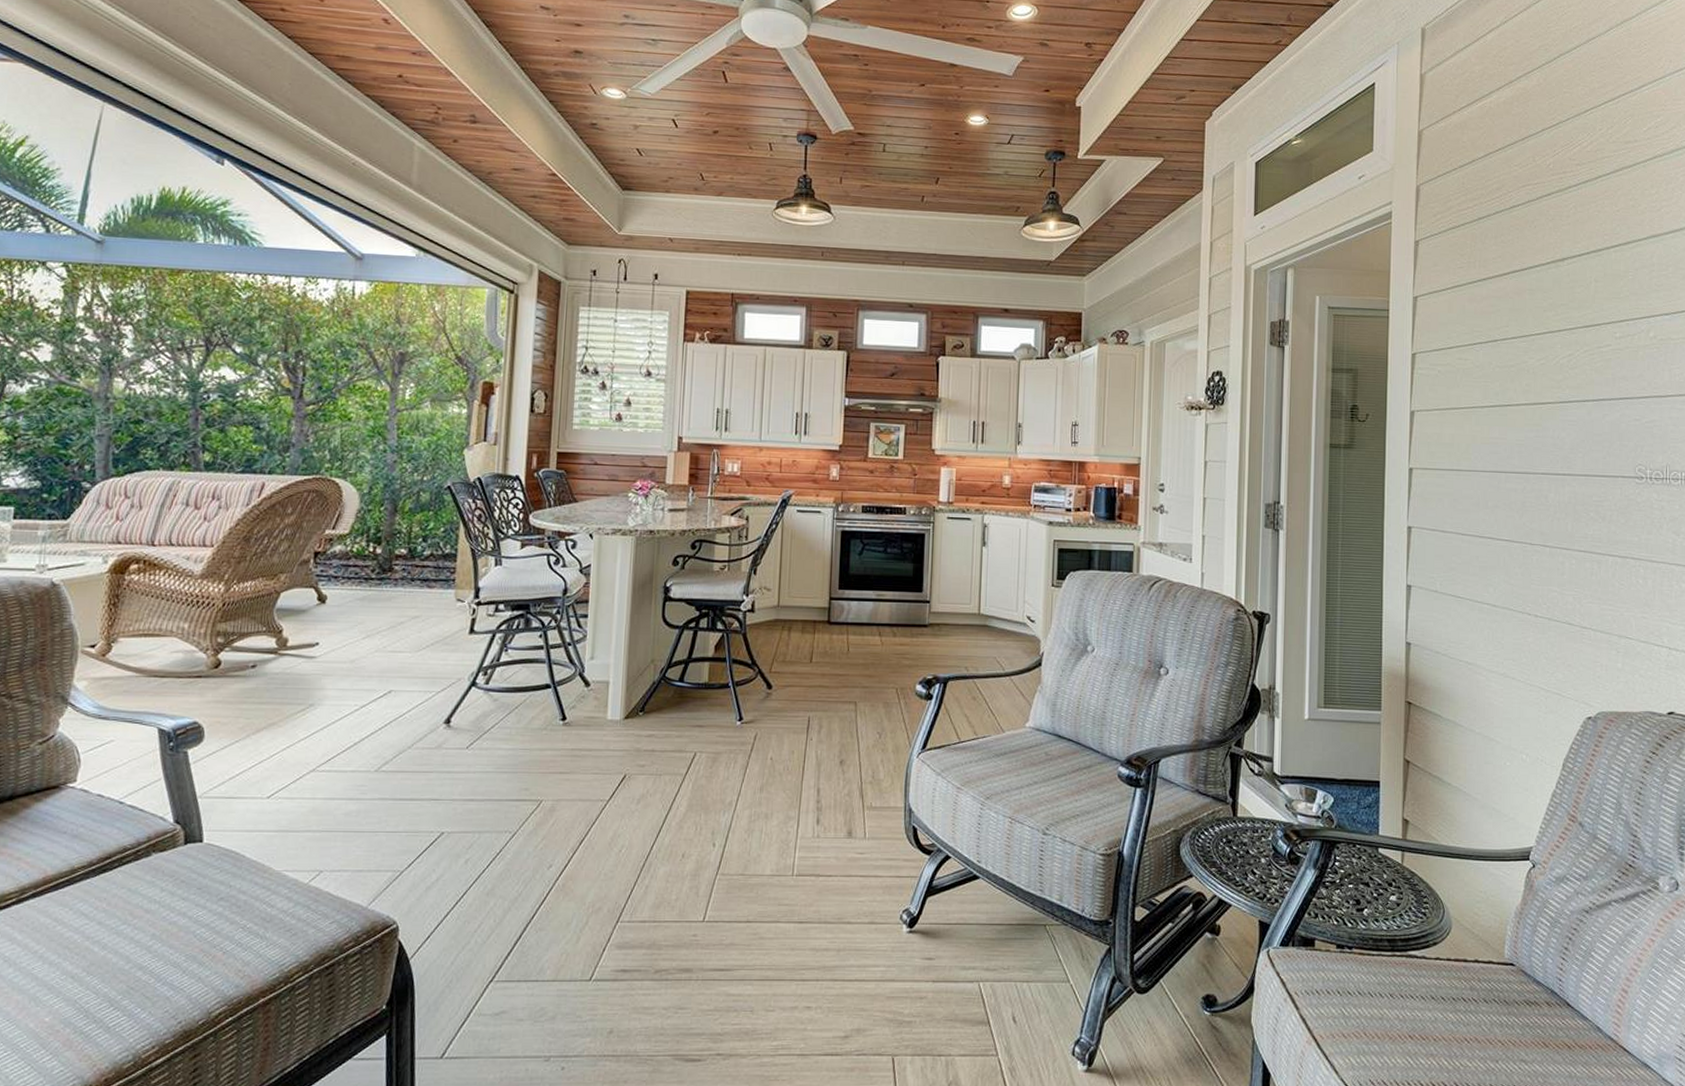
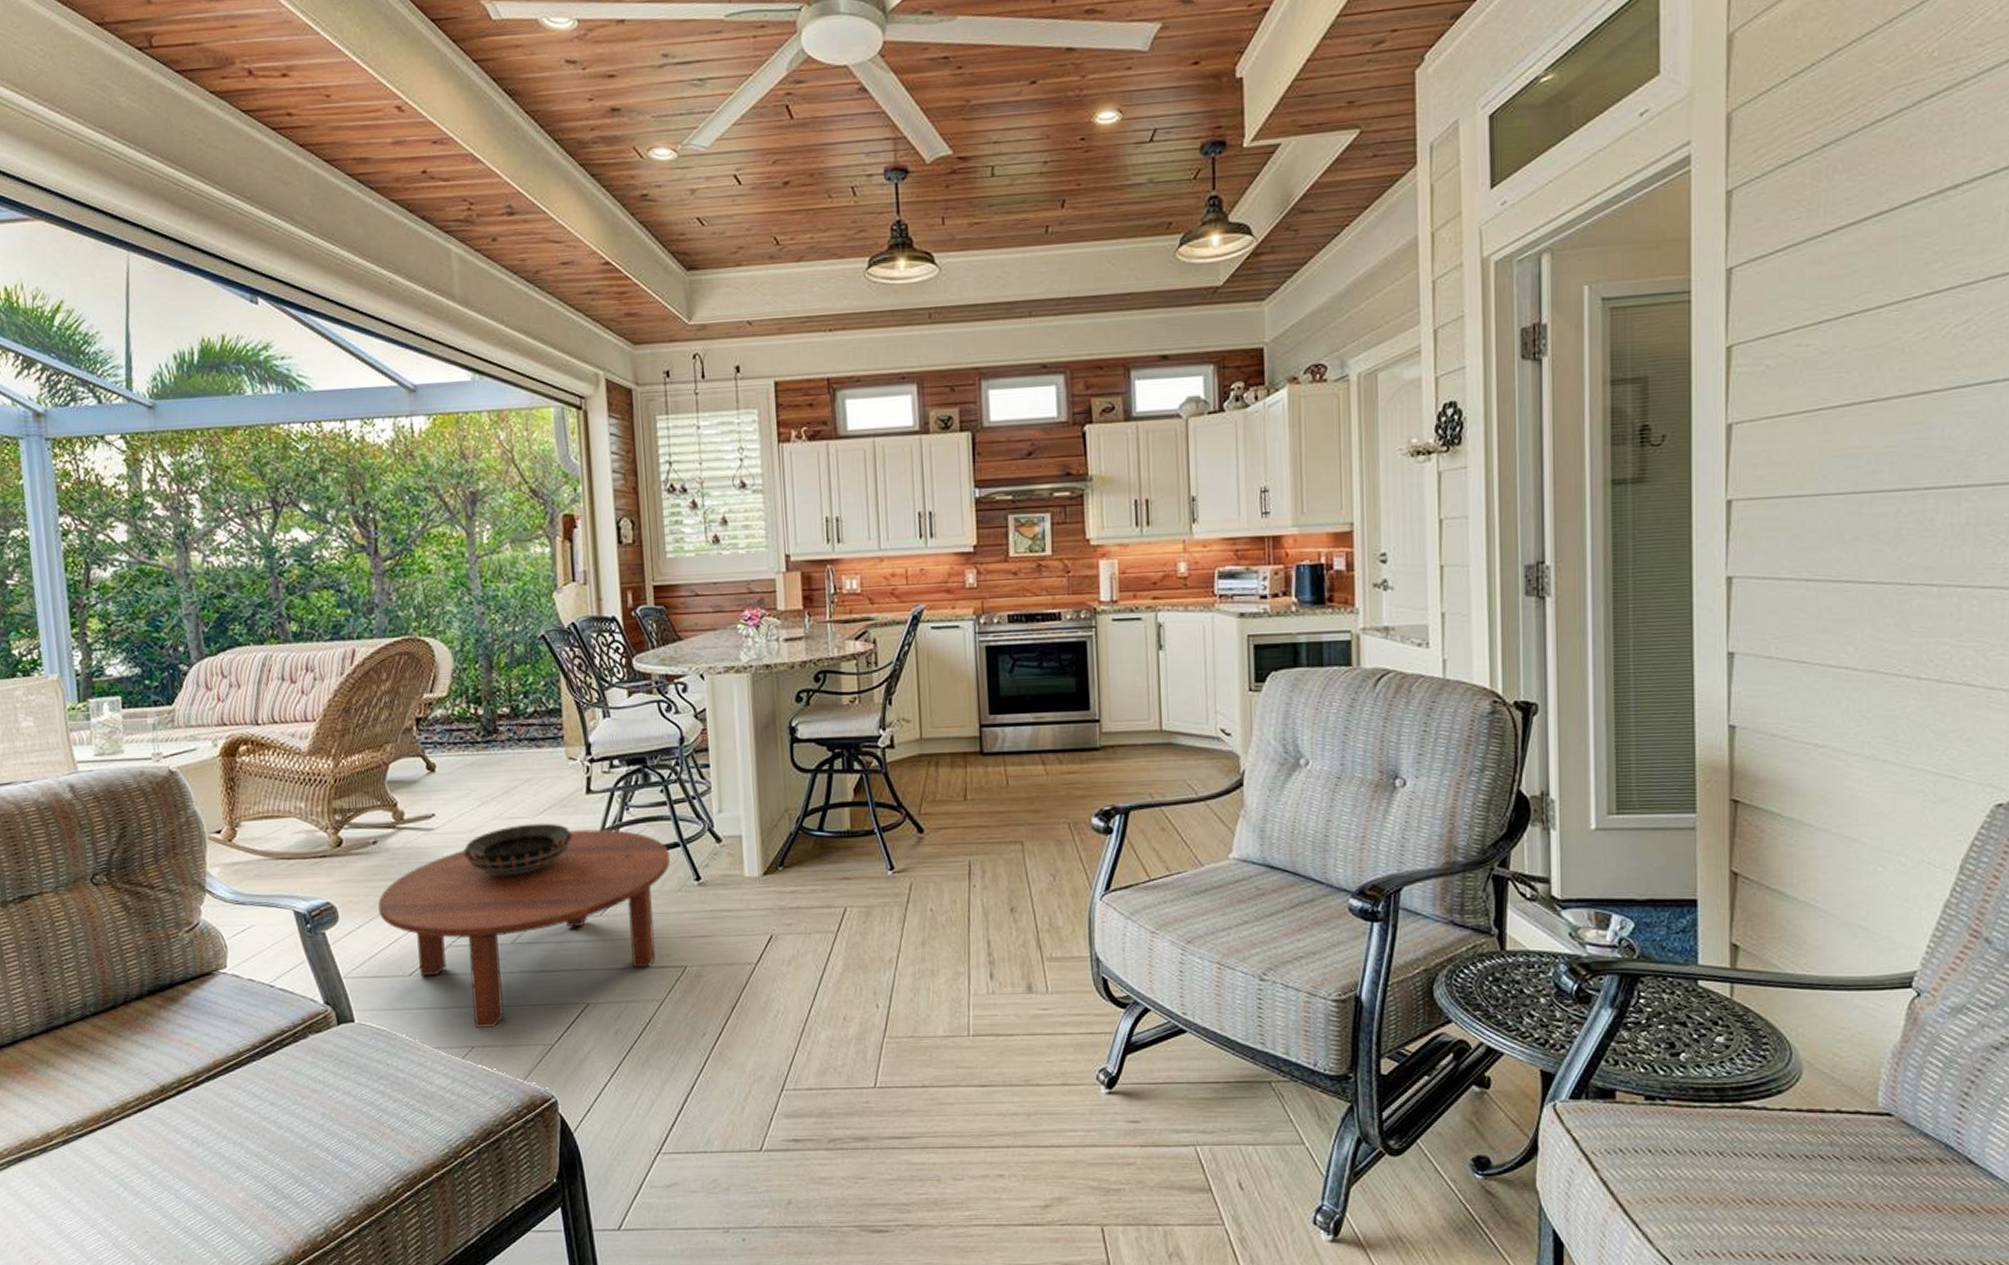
coffee table: none [246,666,541,853] -> present [377,828,671,1029]
decorative bowl: none [341,658,451,705] -> present [463,823,573,875]

